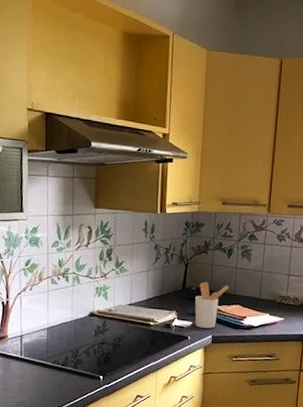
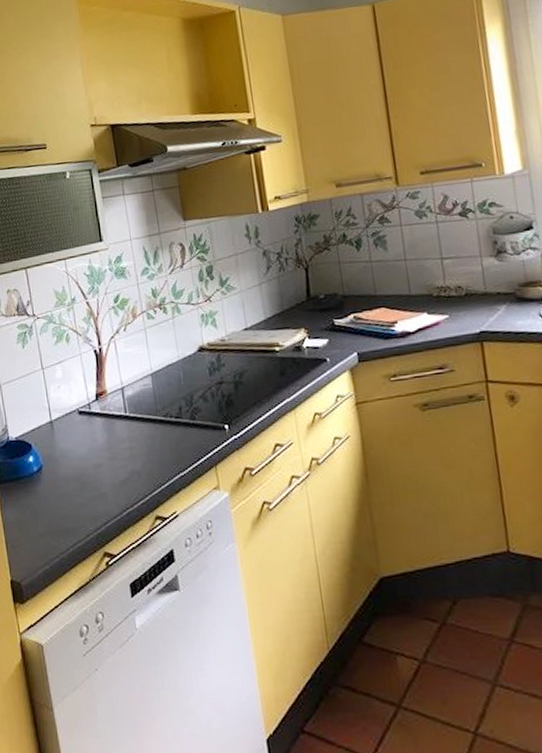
utensil holder: present [195,282,230,329] -> none [326,285,367,345]

